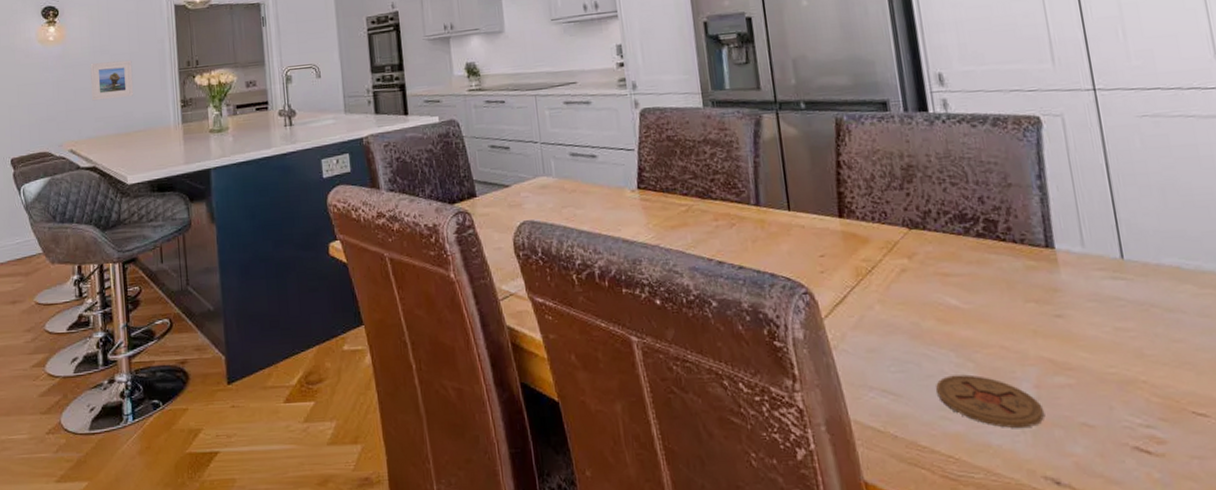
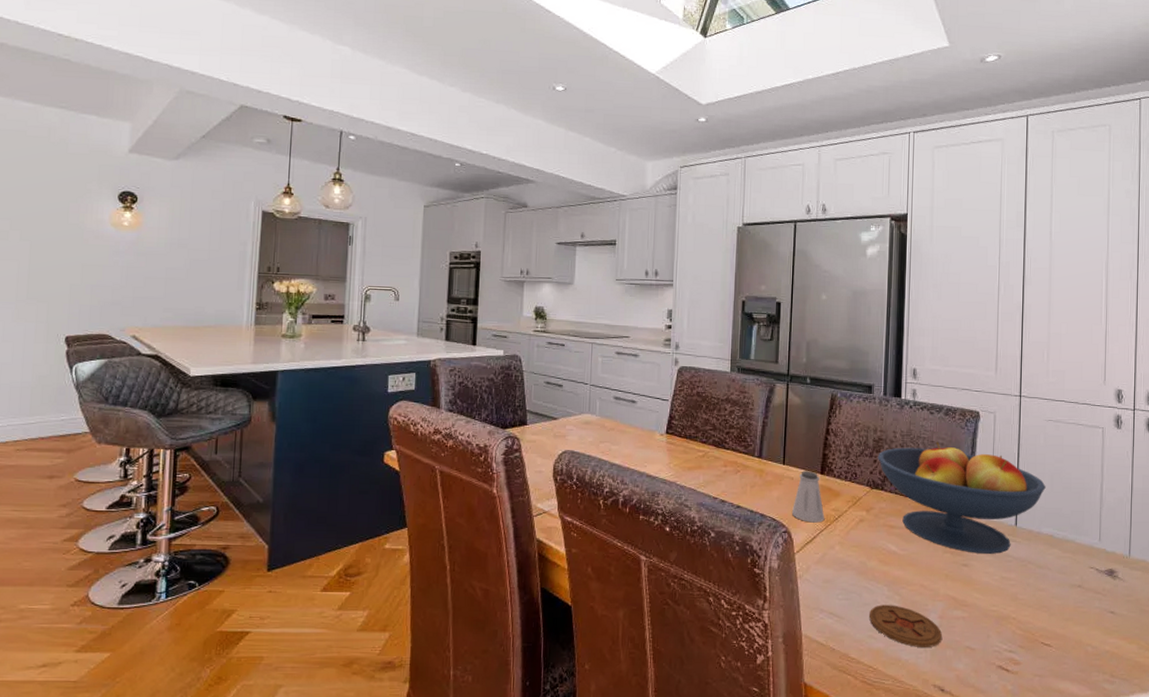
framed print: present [90,60,134,101] -> none [163,254,210,293]
saltshaker: none [809,215,855,279] -> present [791,471,825,523]
fruit bowl: none [910,160,1157,300] -> present [878,441,1046,554]

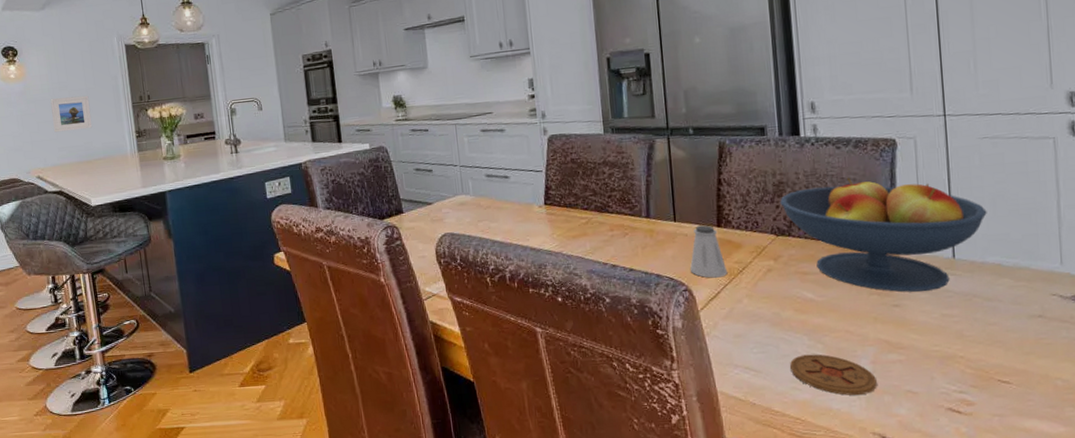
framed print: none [163,254,210,293] -> present [50,95,92,133]

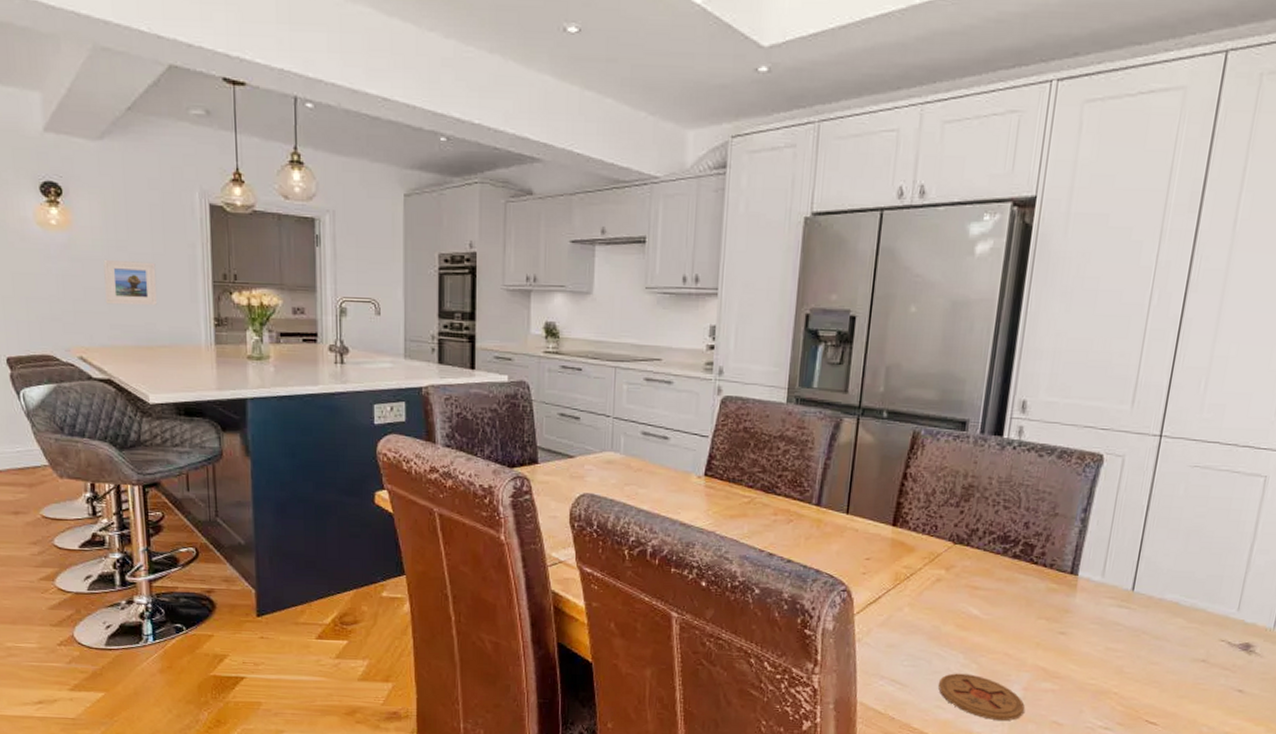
saltshaker: present [689,225,728,278] -> none [853,522,894,581]
fruit bowl: present [780,177,987,292] -> none [965,489,1179,622]

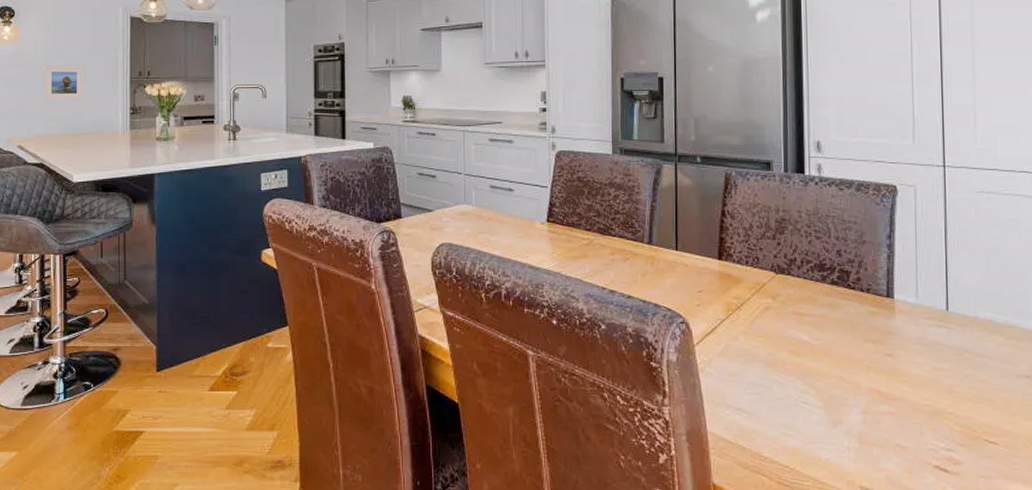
coaster: present [938,673,1025,721] -> none [782,399,867,445]

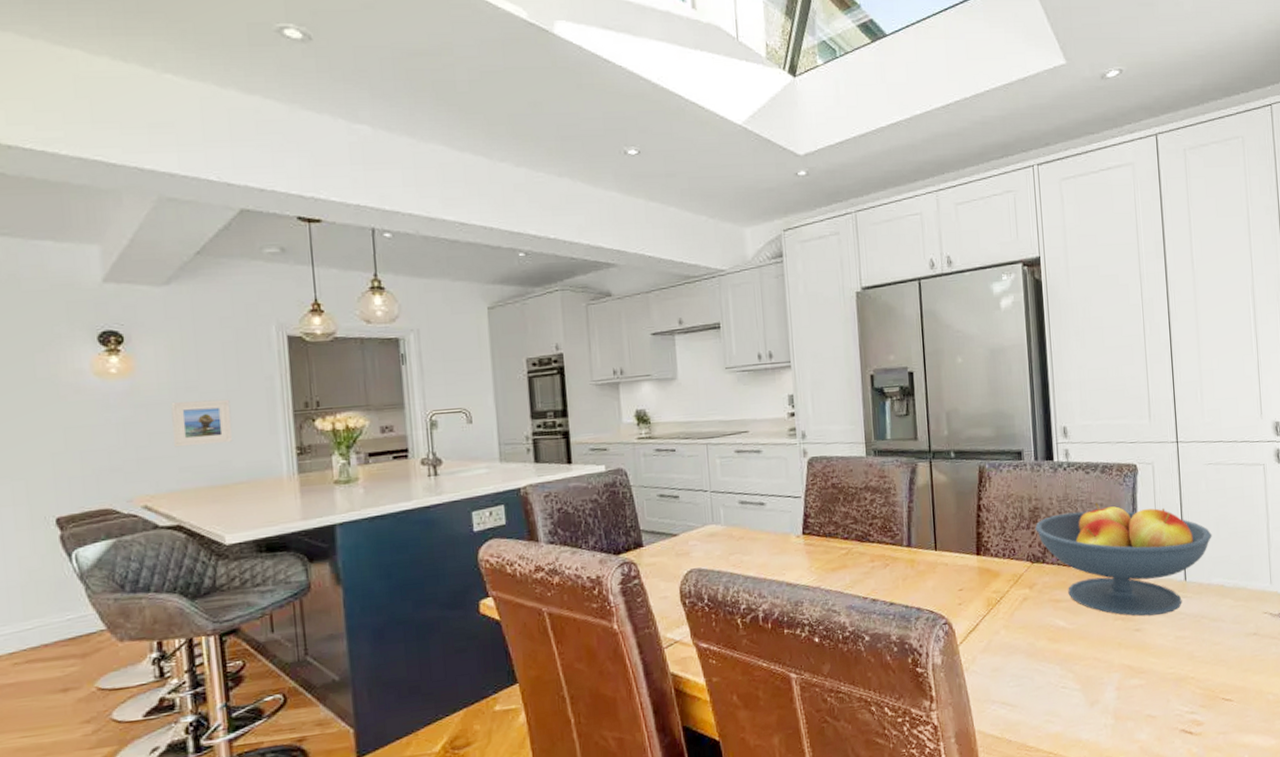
fruit bowl: none [782,220,981,342] -> present [1035,502,1212,616]

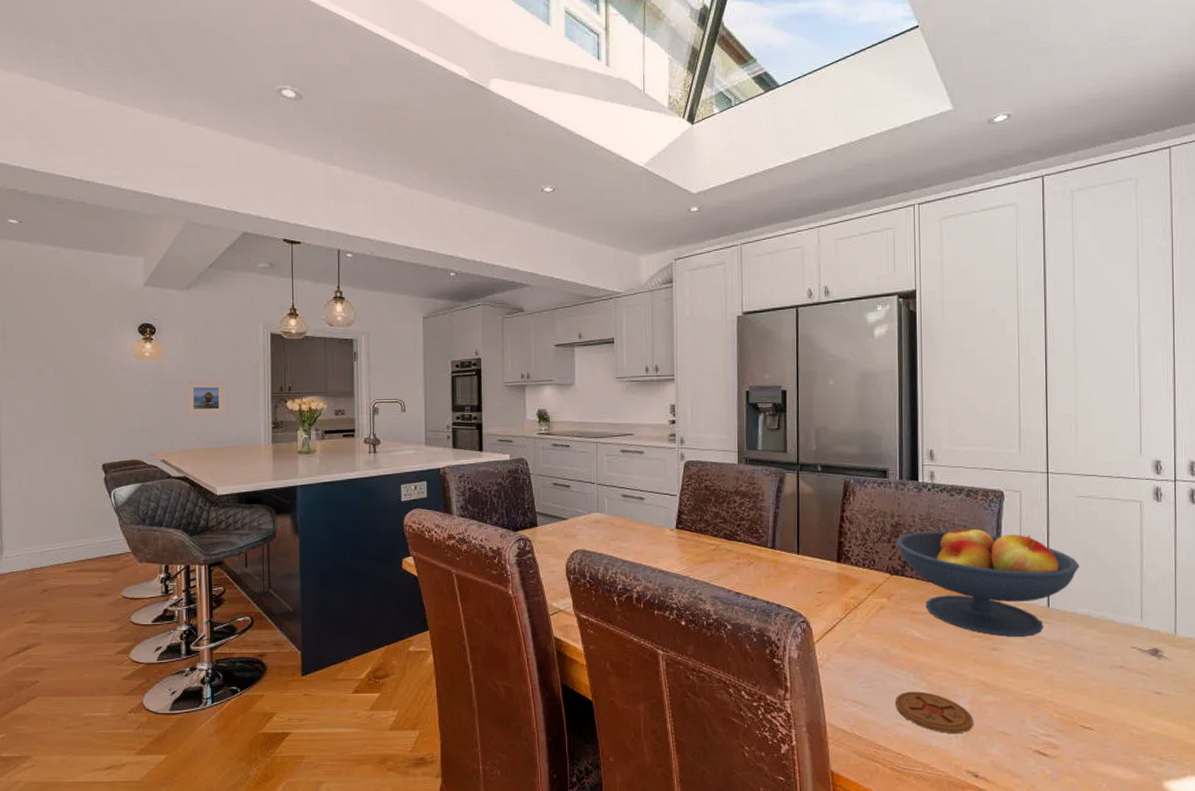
coaster: none [1044,683,1121,725] -> present [896,691,973,733]

